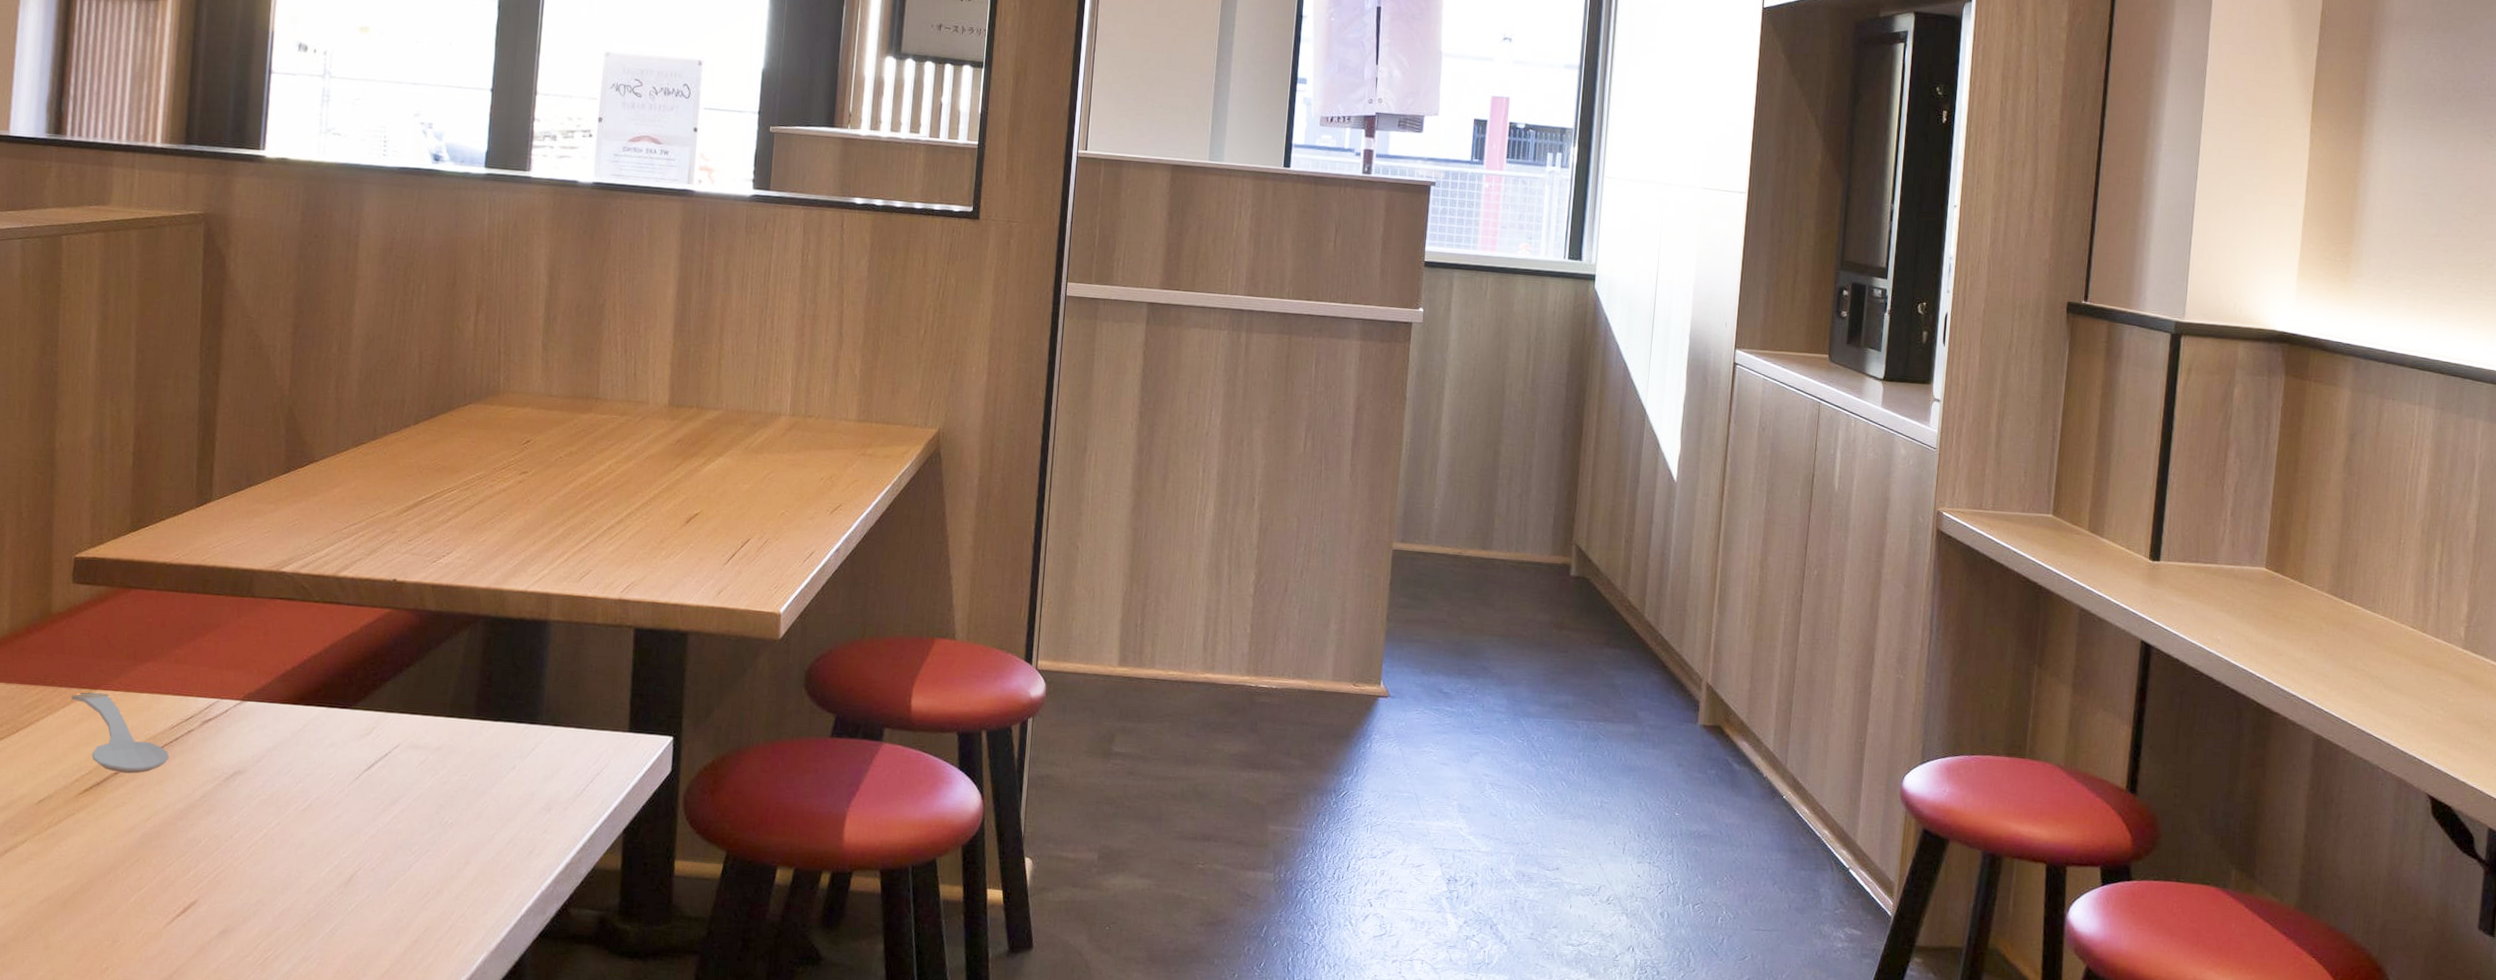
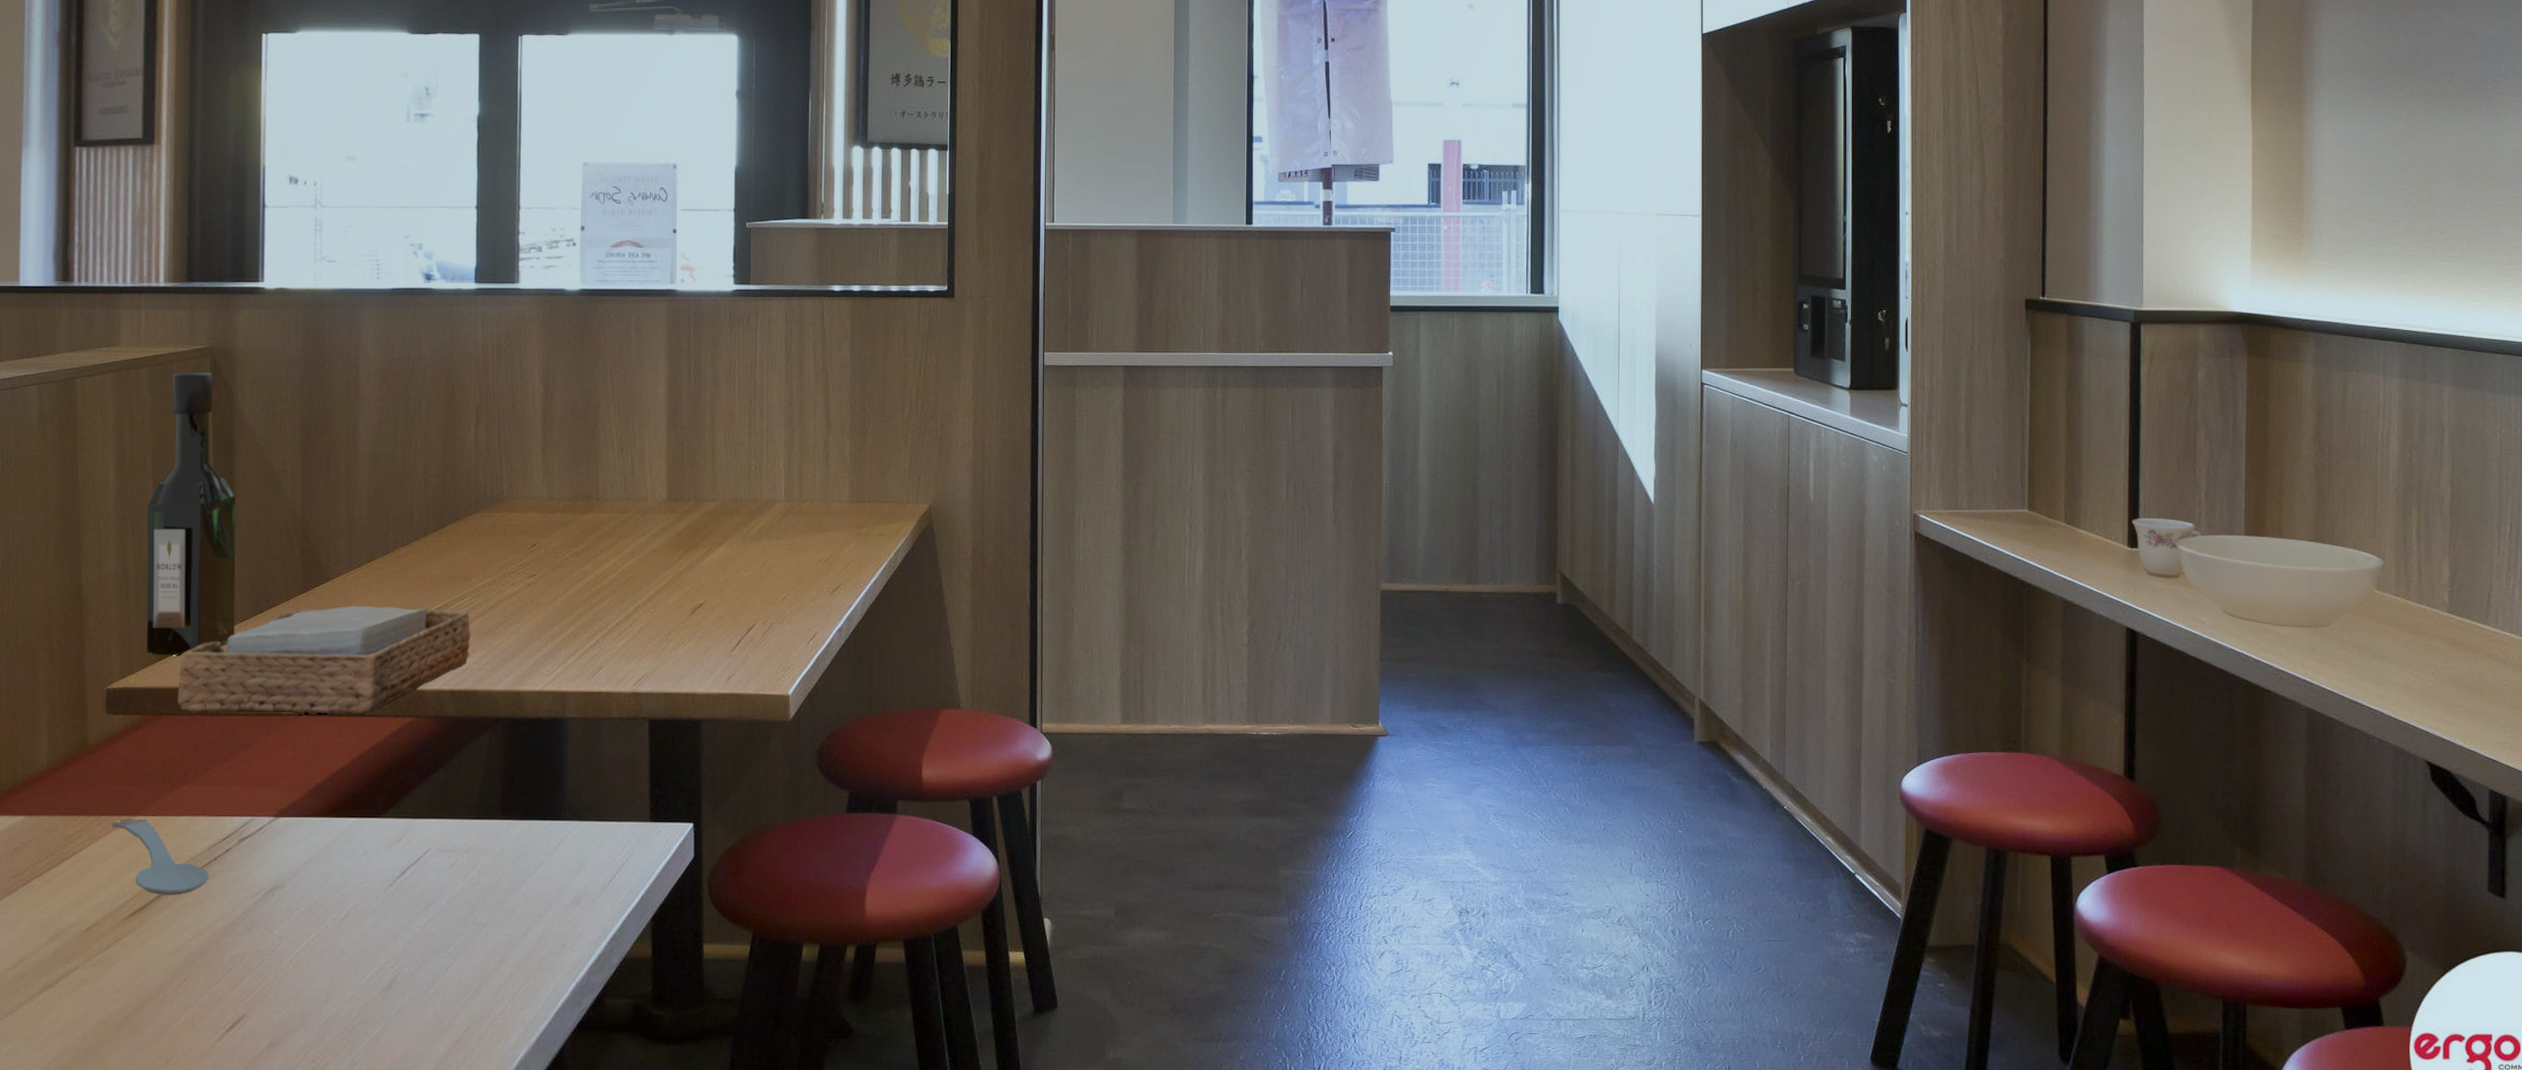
bottle: none [119,237,221,528] -> present [146,371,236,655]
napkin holder: none [147,489,457,602] -> present [177,605,471,715]
teacup: none [2155,531,2225,595] -> present [2132,518,2202,579]
bowl: none [2197,553,2404,654] -> present [2175,535,2385,627]

